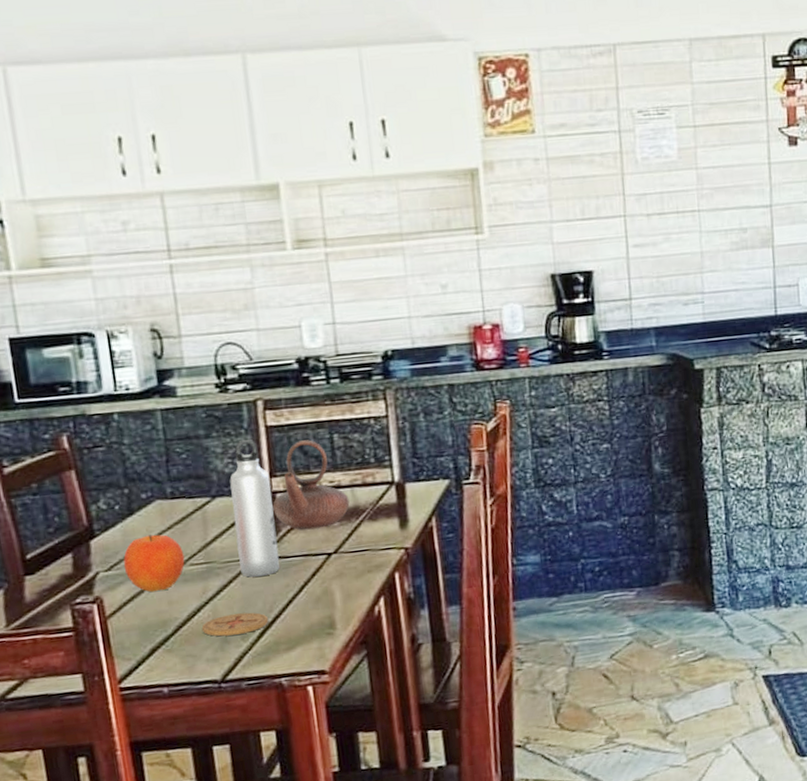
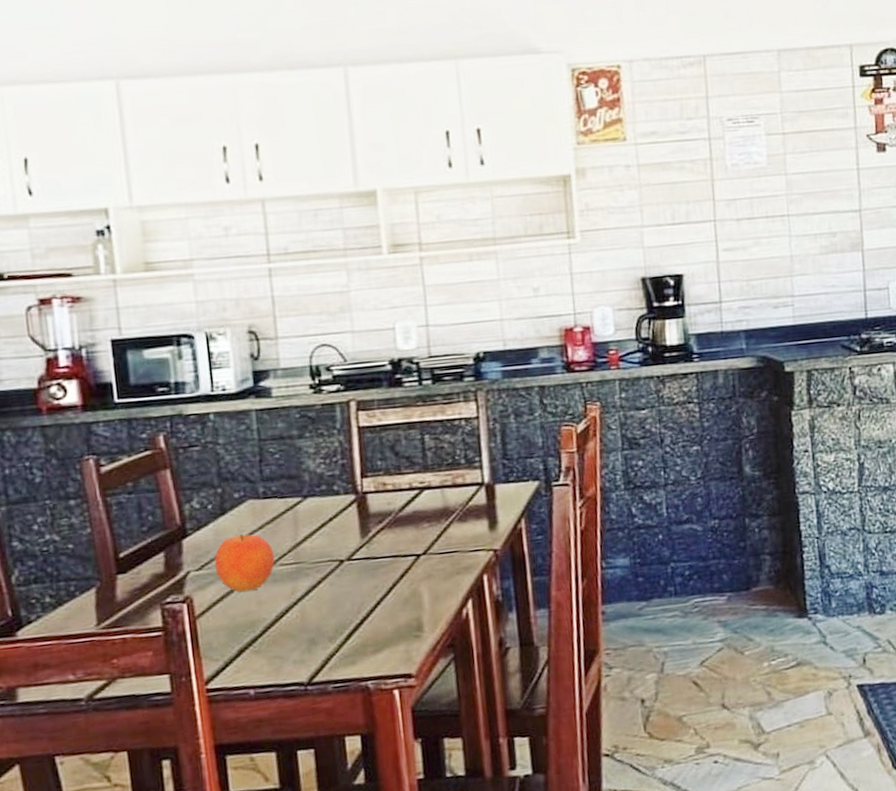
coaster: present [201,612,269,637] -> none [289,613,357,638]
water bottle: present [230,440,280,577] -> none [321,440,369,578]
teapot: present [272,440,350,531] -> none [363,440,440,531]

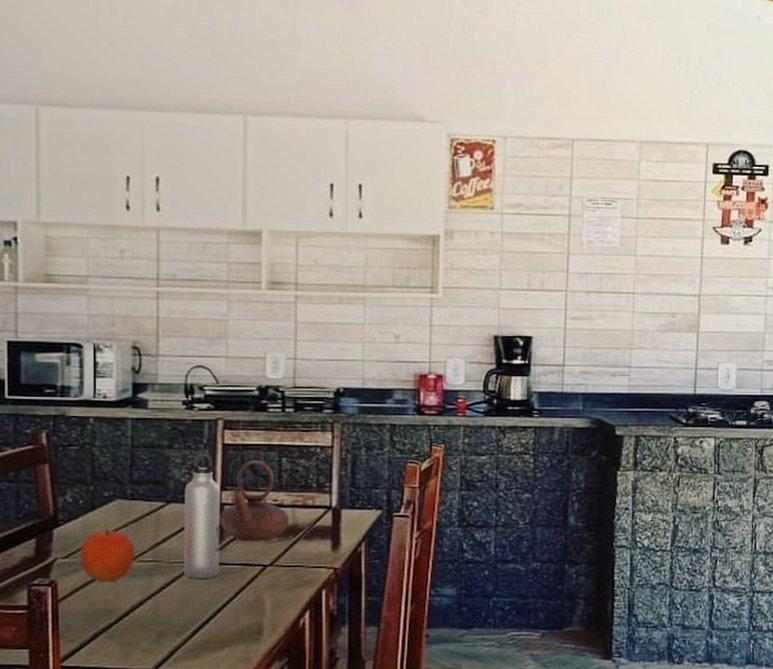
water bottle: none [321,440,369,578] -> present [184,454,221,579]
teapot: none [363,440,440,531] -> present [220,460,289,542]

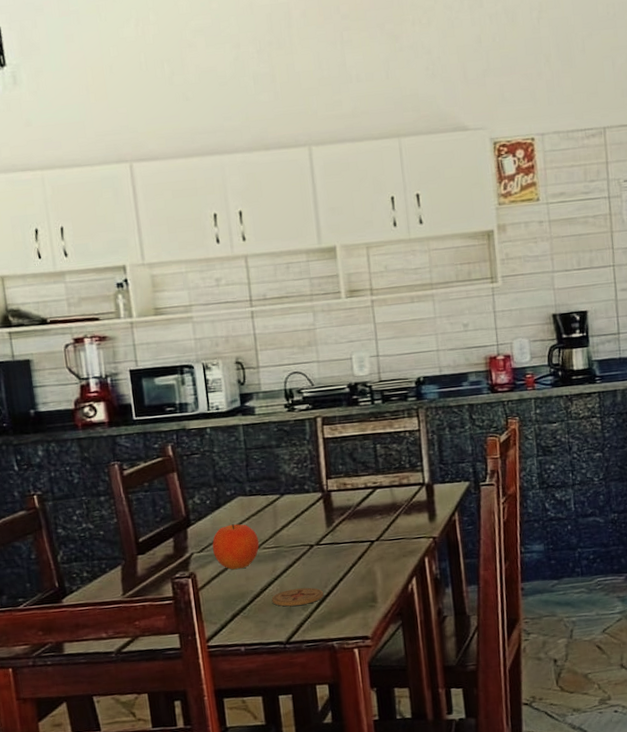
coaster: none [142,611,203,630] -> present [271,587,324,607]
water bottle: present [184,454,221,579] -> none [295,449,333,559]
teapot: present [220,460,289,542] -> none [328,449,389,522]

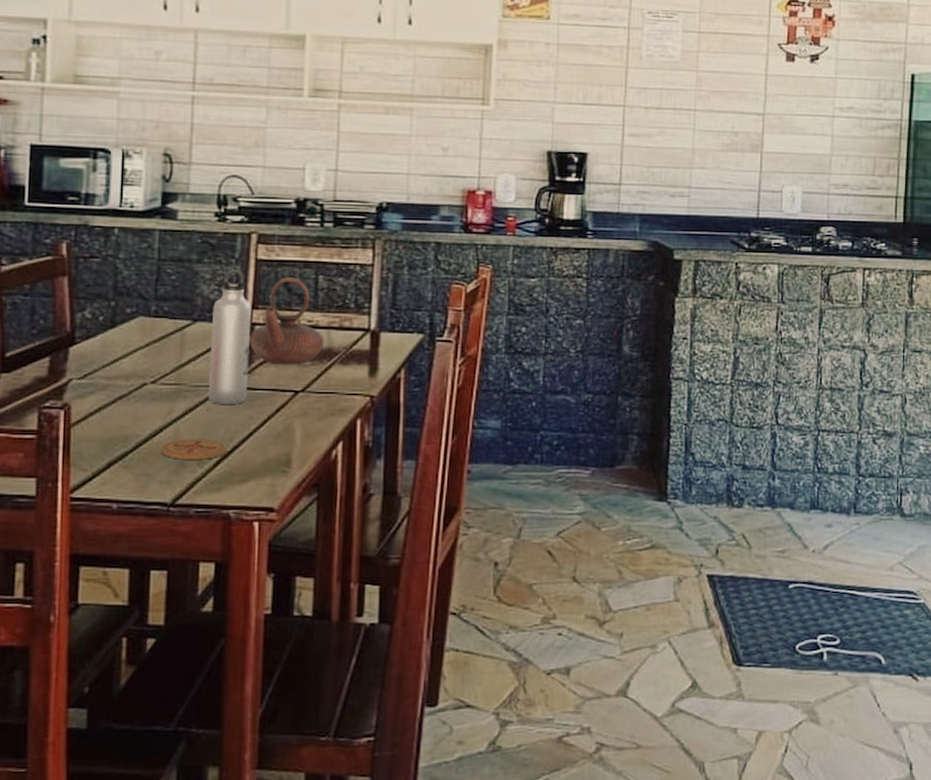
fruit: present [212,524,259,570] -> none [97,349,157,406]
water bottle: none [295,449,333,559] -> present [208,270,252,404]
teapot: none [328,449,389,522] -> present [249,277,324,365]

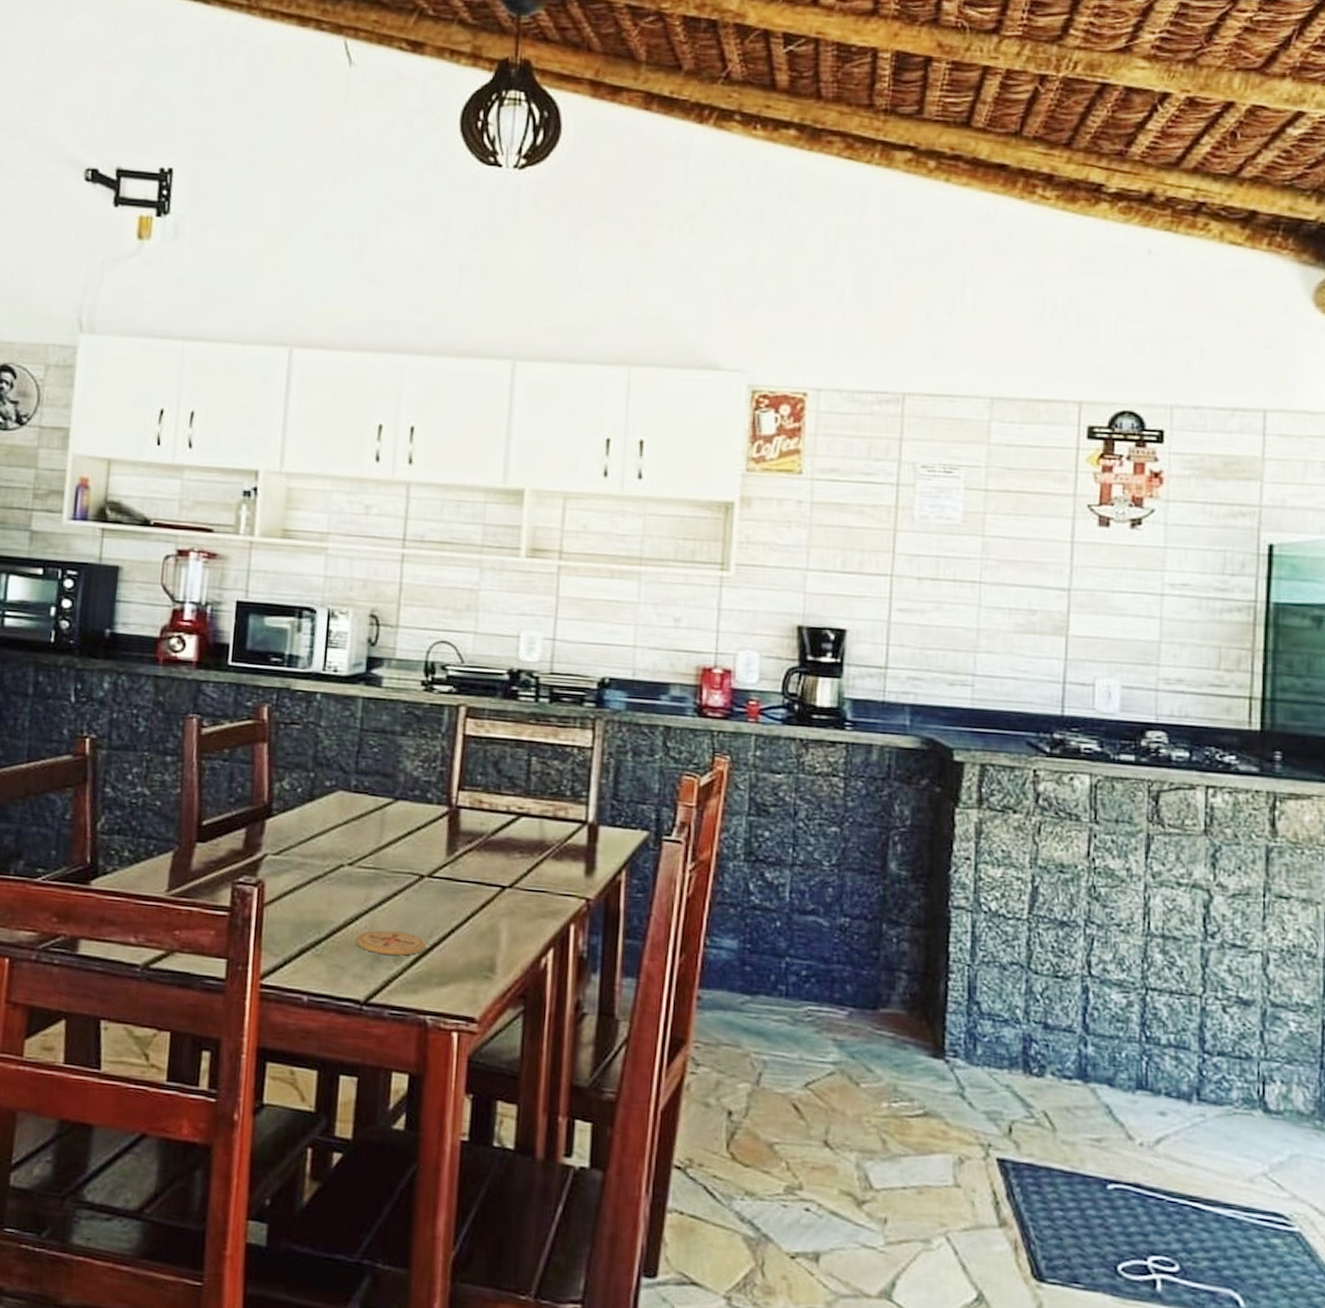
water bottle: present [208,270,252,404] -> none [408,745,458,896]
teapot: present [249,277,324,365] -> none [454,757,536,857]

